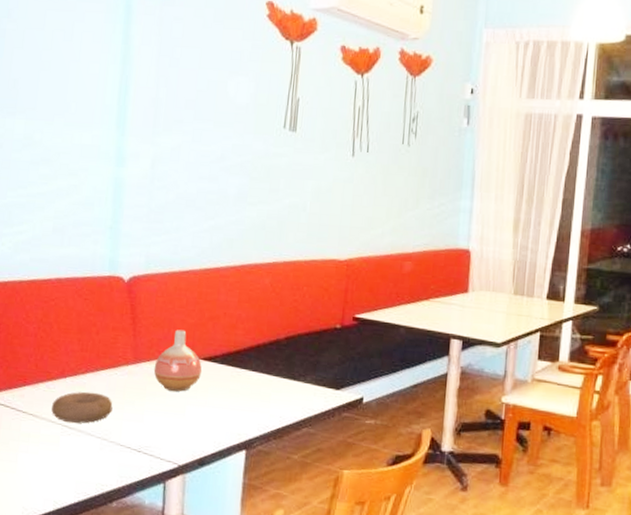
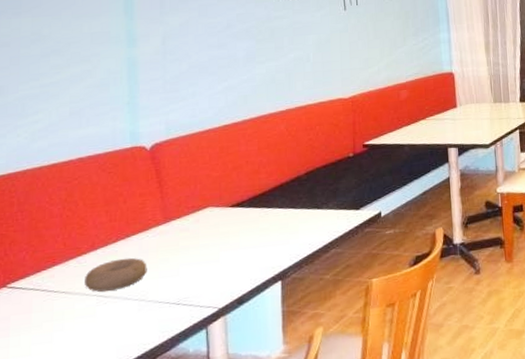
vase: present [153,329,202,392] -> none [184,183,231,242]

